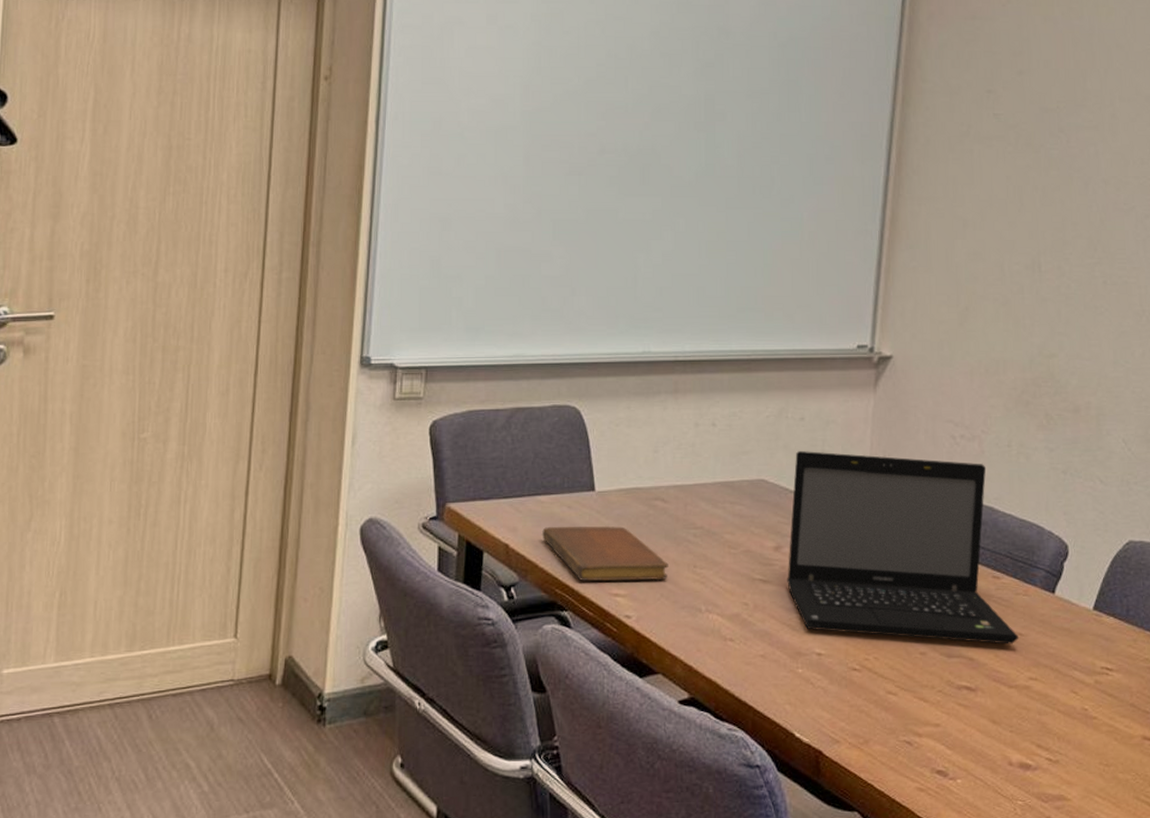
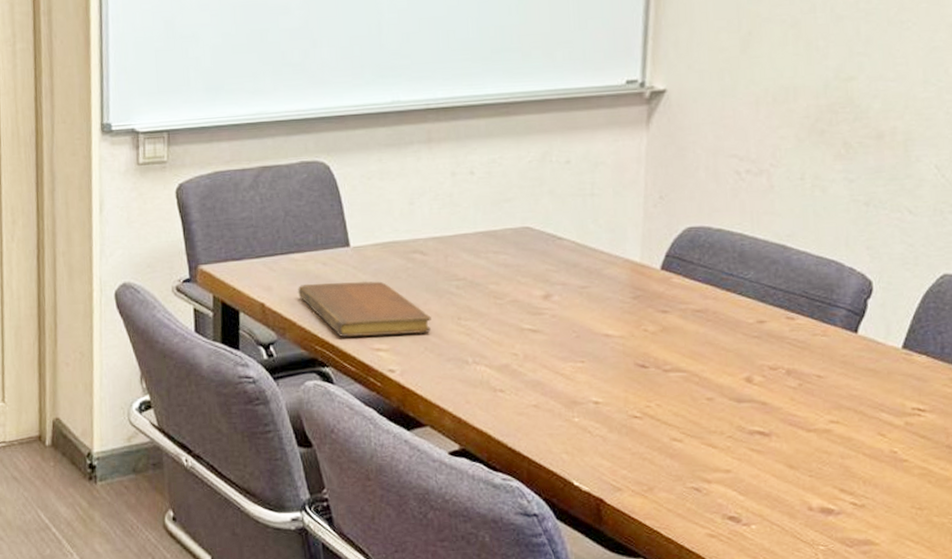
laptop: present [787,451,1018,645] -> none [558,195,817,387]

